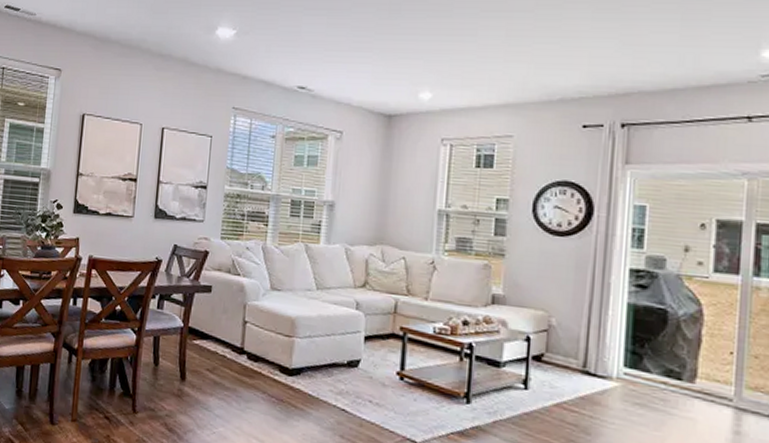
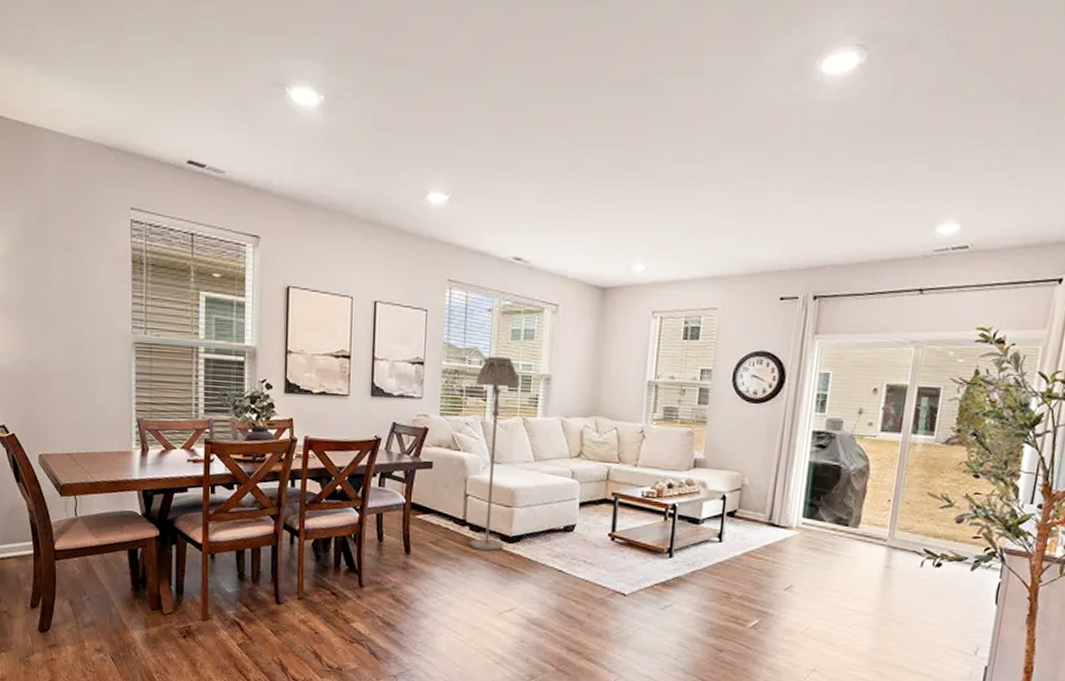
floor lamp: none [246,181,302,383] -> present [469,356,520,551]

